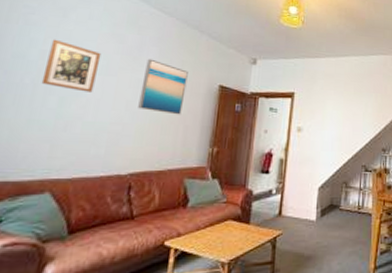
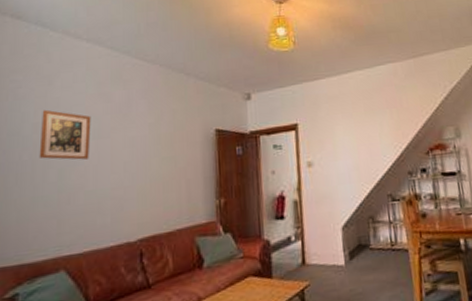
wall art: present [138,59,188,115] -> none [136,113,182,170]

